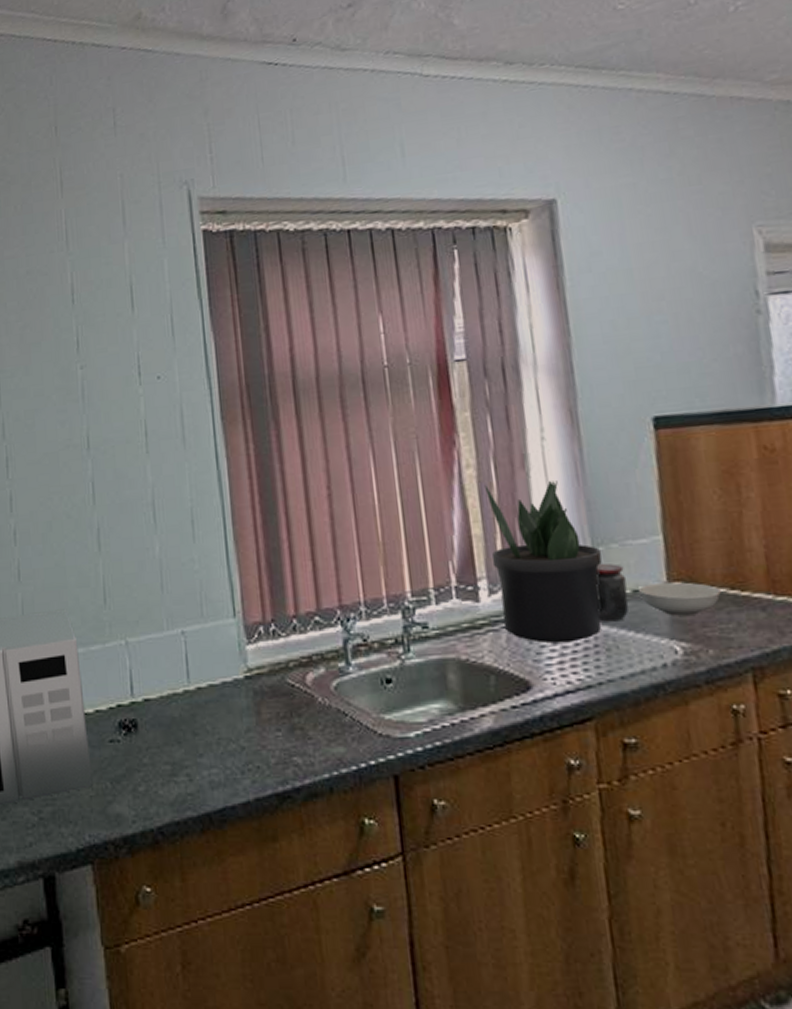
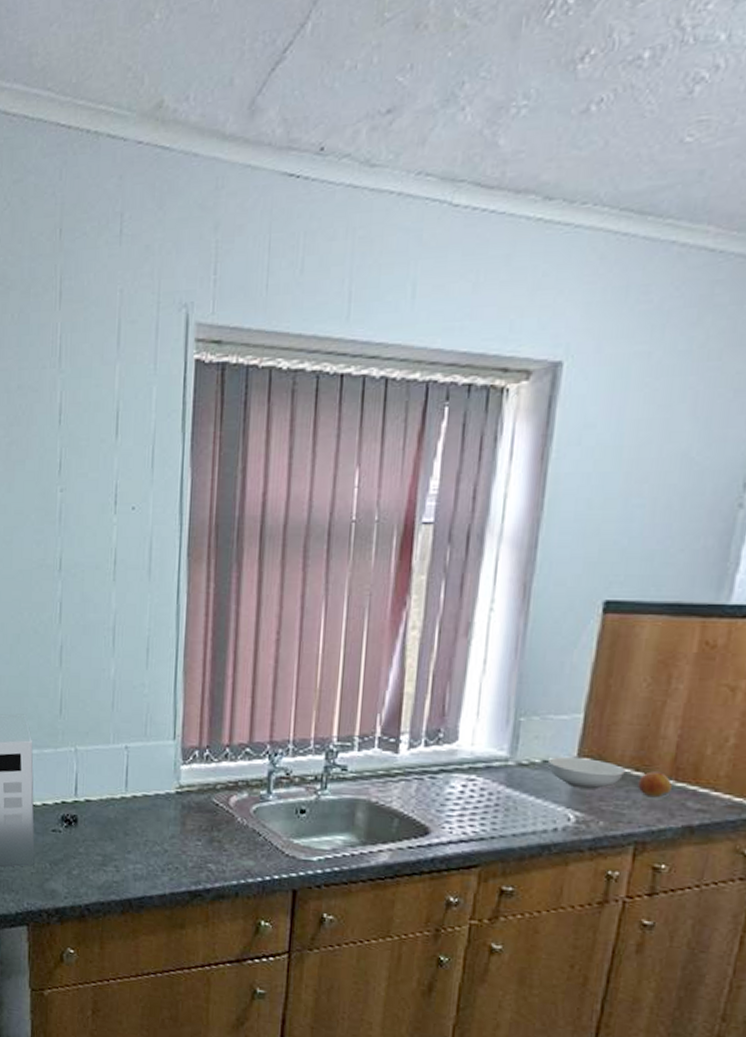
planter: present [484,481,602,644] -> none [417,648,521,799]
jar: present [595,563,629,622] -> none [505,732,540,786]
fruit: none [736,587,775,616] -> present [637,771,673,798]

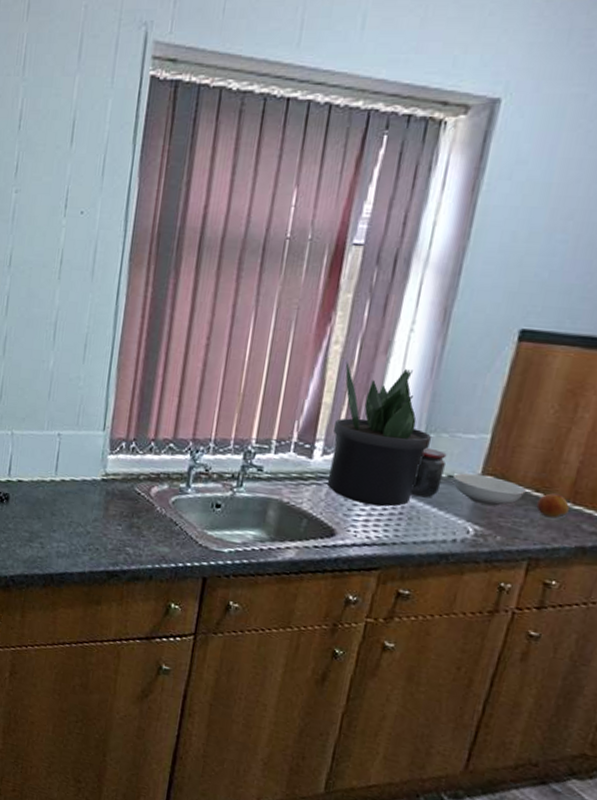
planter: none [417,648,521,799] -> present [327,362,431,507]
jar: none [505,732,540,786] -> present [411,447,447,498]

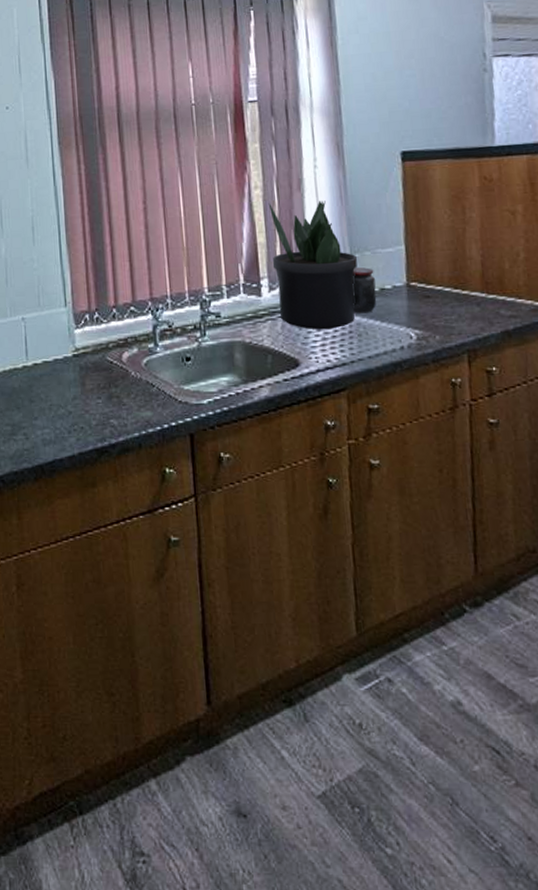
bowl: present [453,473,526,506] -> none [385,283,447,310]
fruit: present [536,493,570,519] -> none [458,287,487,310]

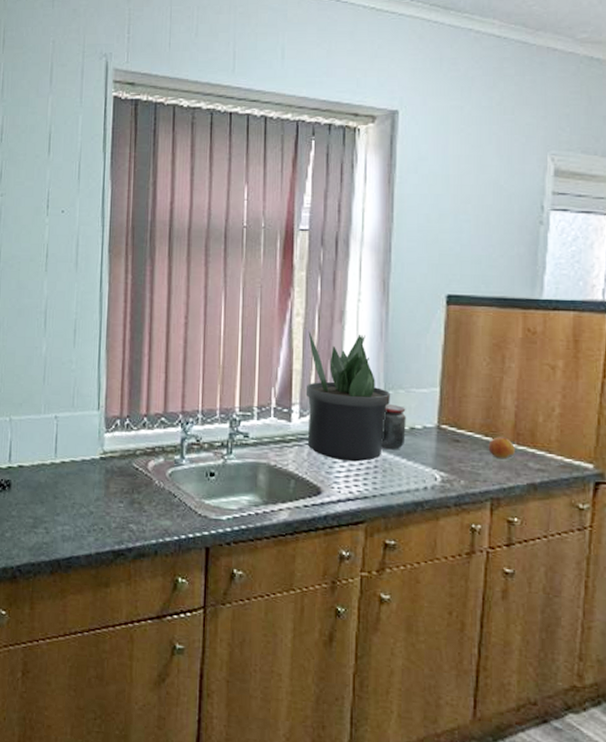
fruit: none [458,287,487,310] -> present [488,437,516,460]

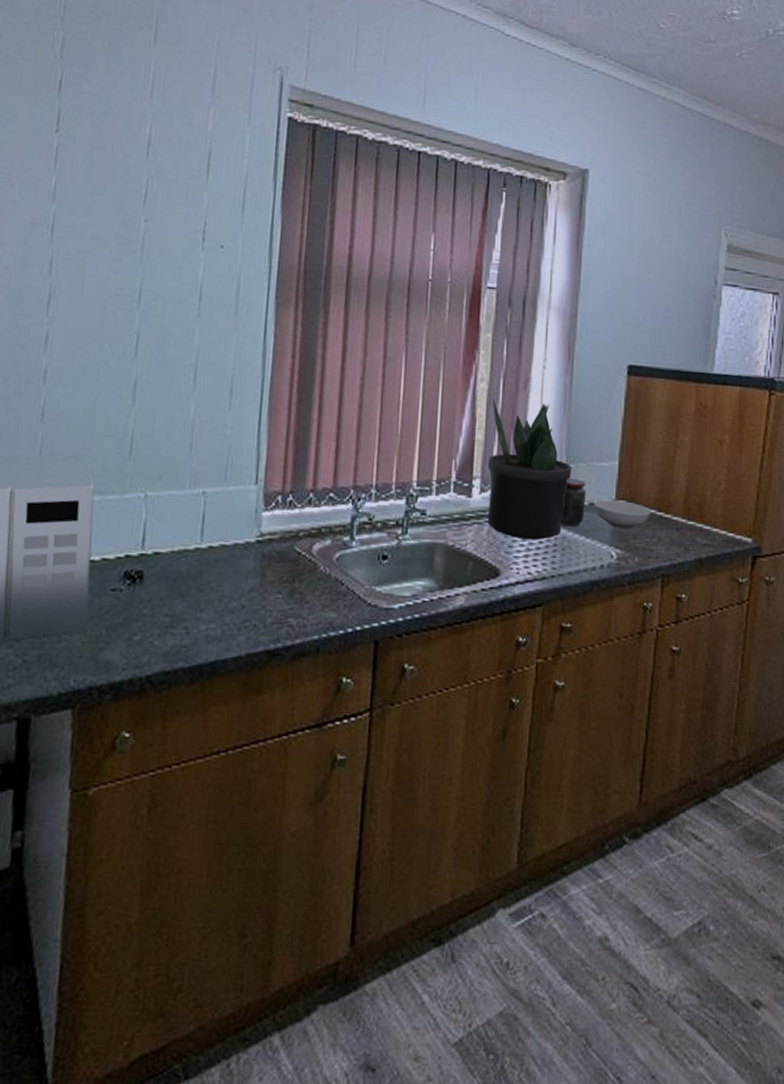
bowl: none [415,424,477,453] -> present [594,499,651,529]
fruit: present [488,437,516,460] -> none [661,512,686,535]

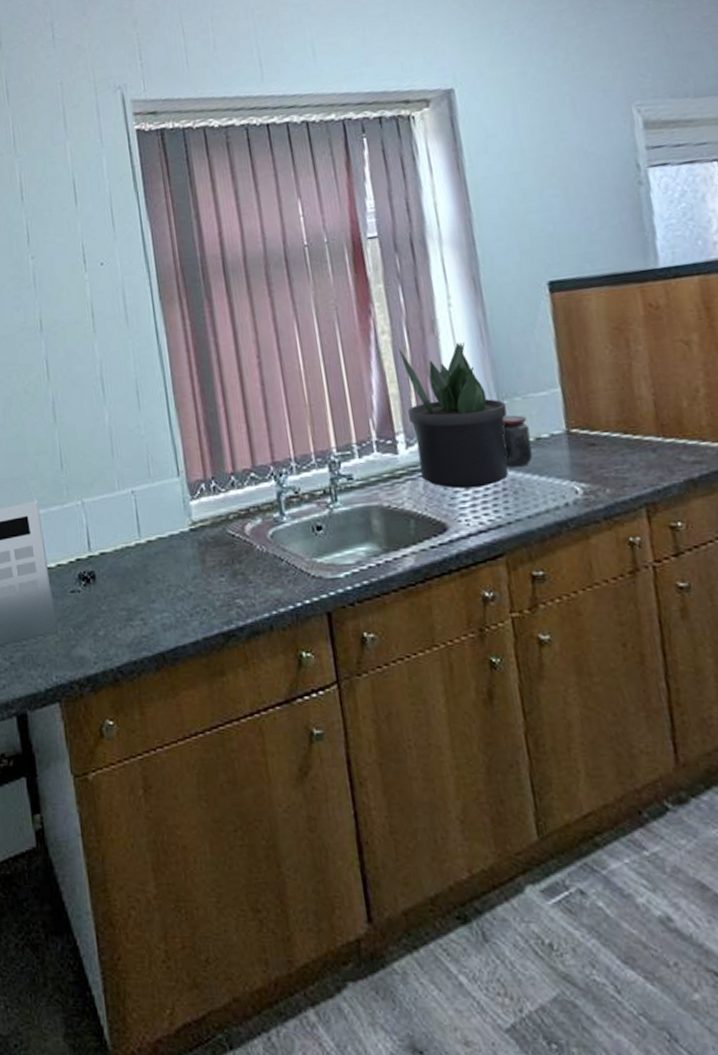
bowl: present [594,499,651,529] -> none [541,429,615,460]

